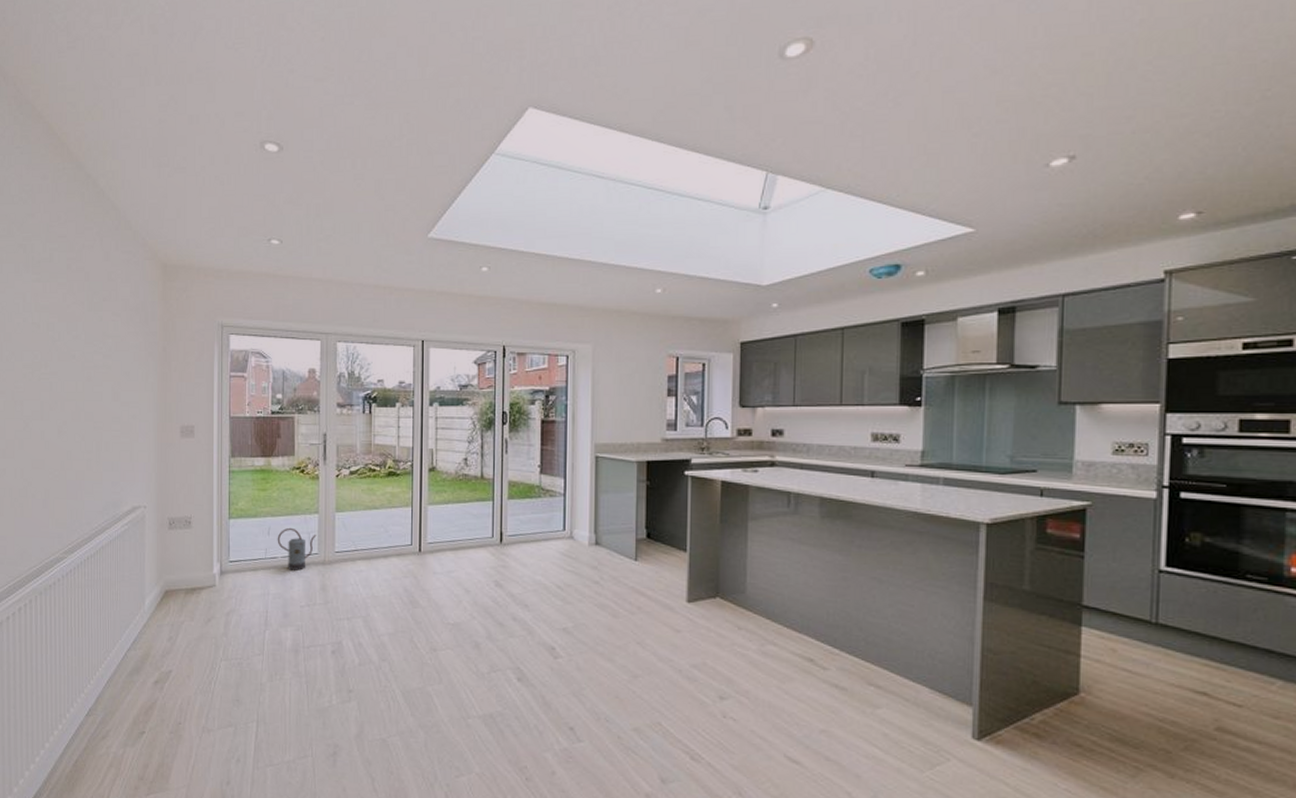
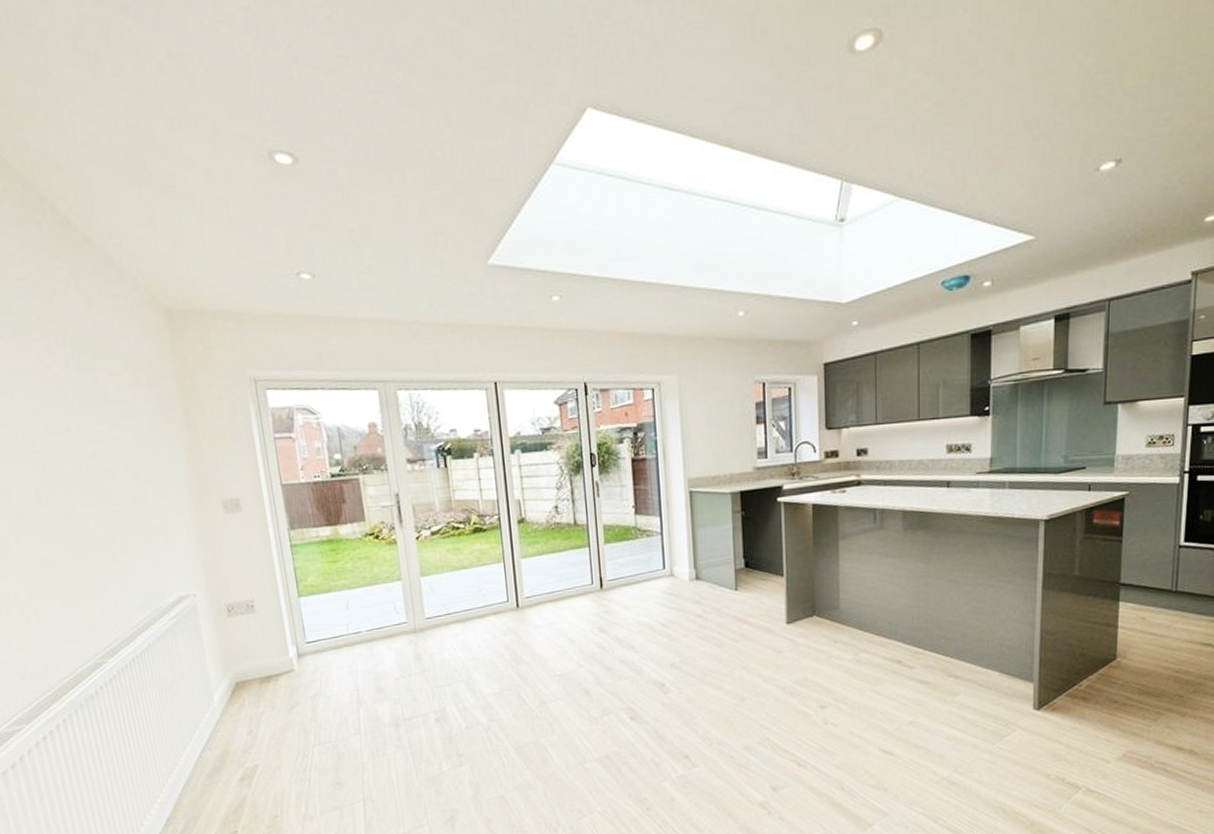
watering can: present [277,527,317,571] -> none [358,598,403,643]

